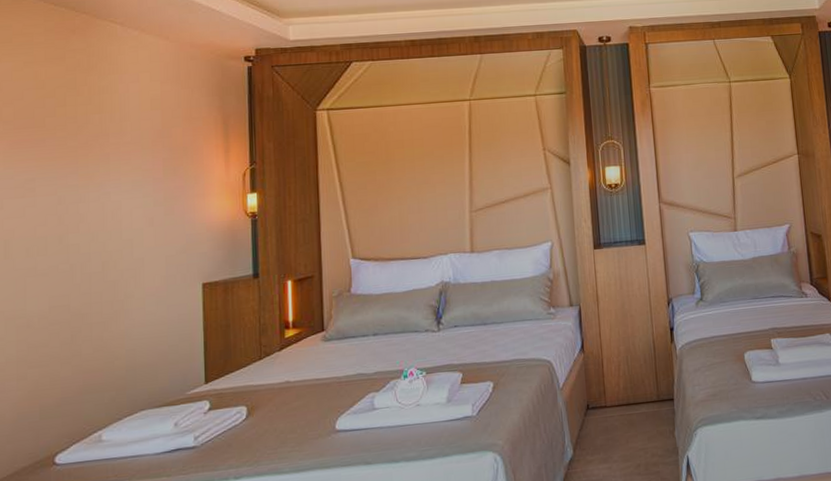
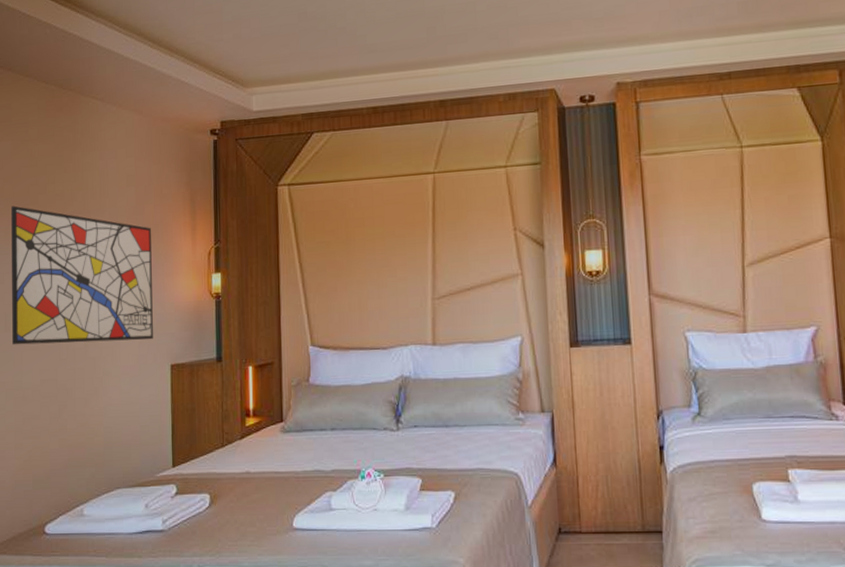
wall art: none [12,129,182,273] -> present [11,205,153,345]

